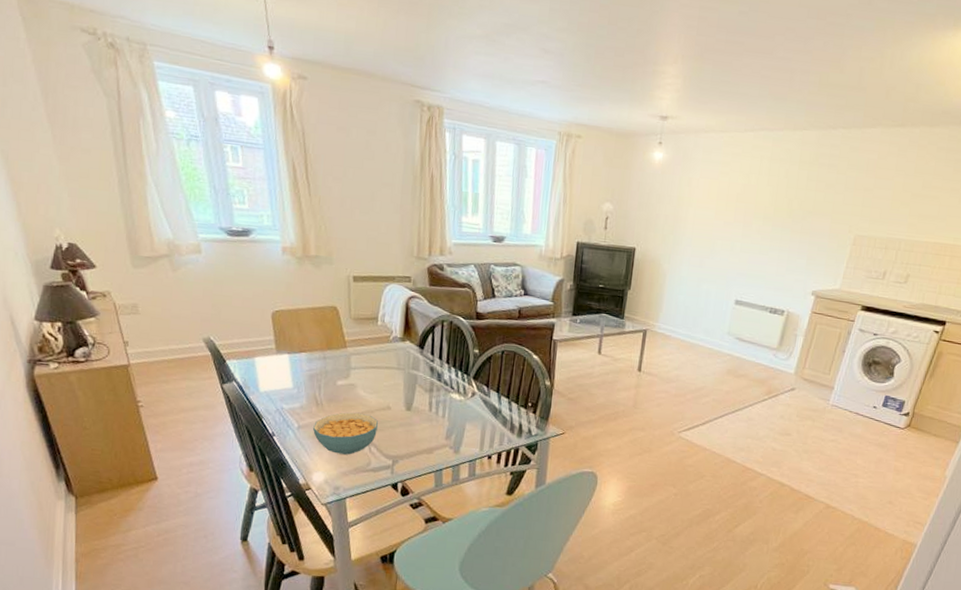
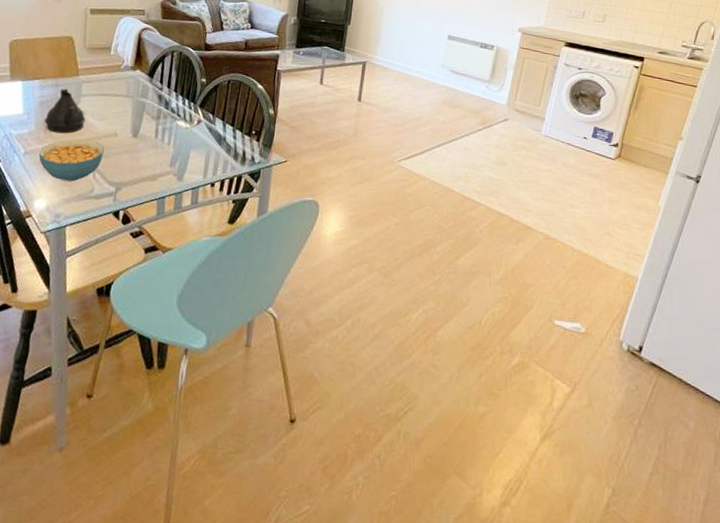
teapot: none [315,361,358,408] -> present [44,88,87,134]

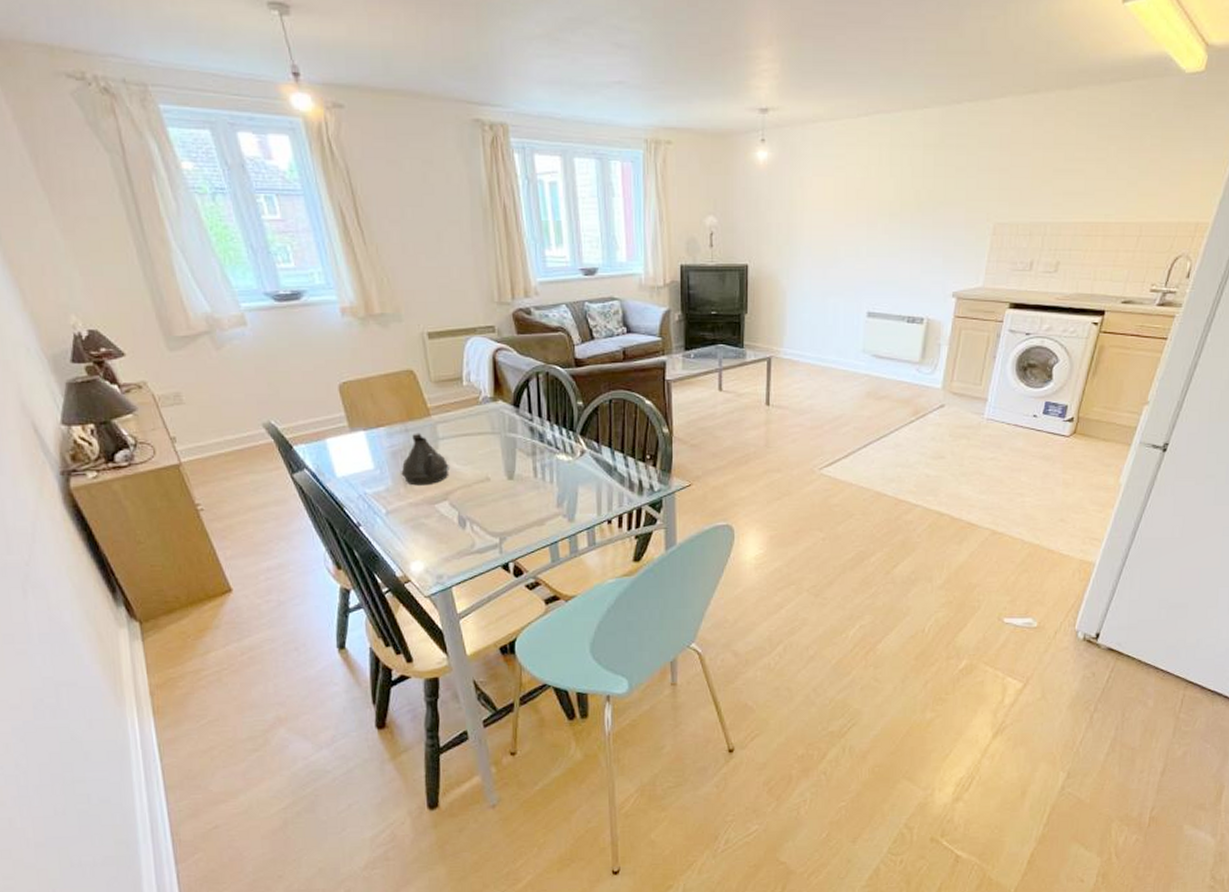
cereal bowl: present [38,138,104,182] -> none [403,488,478,538]

